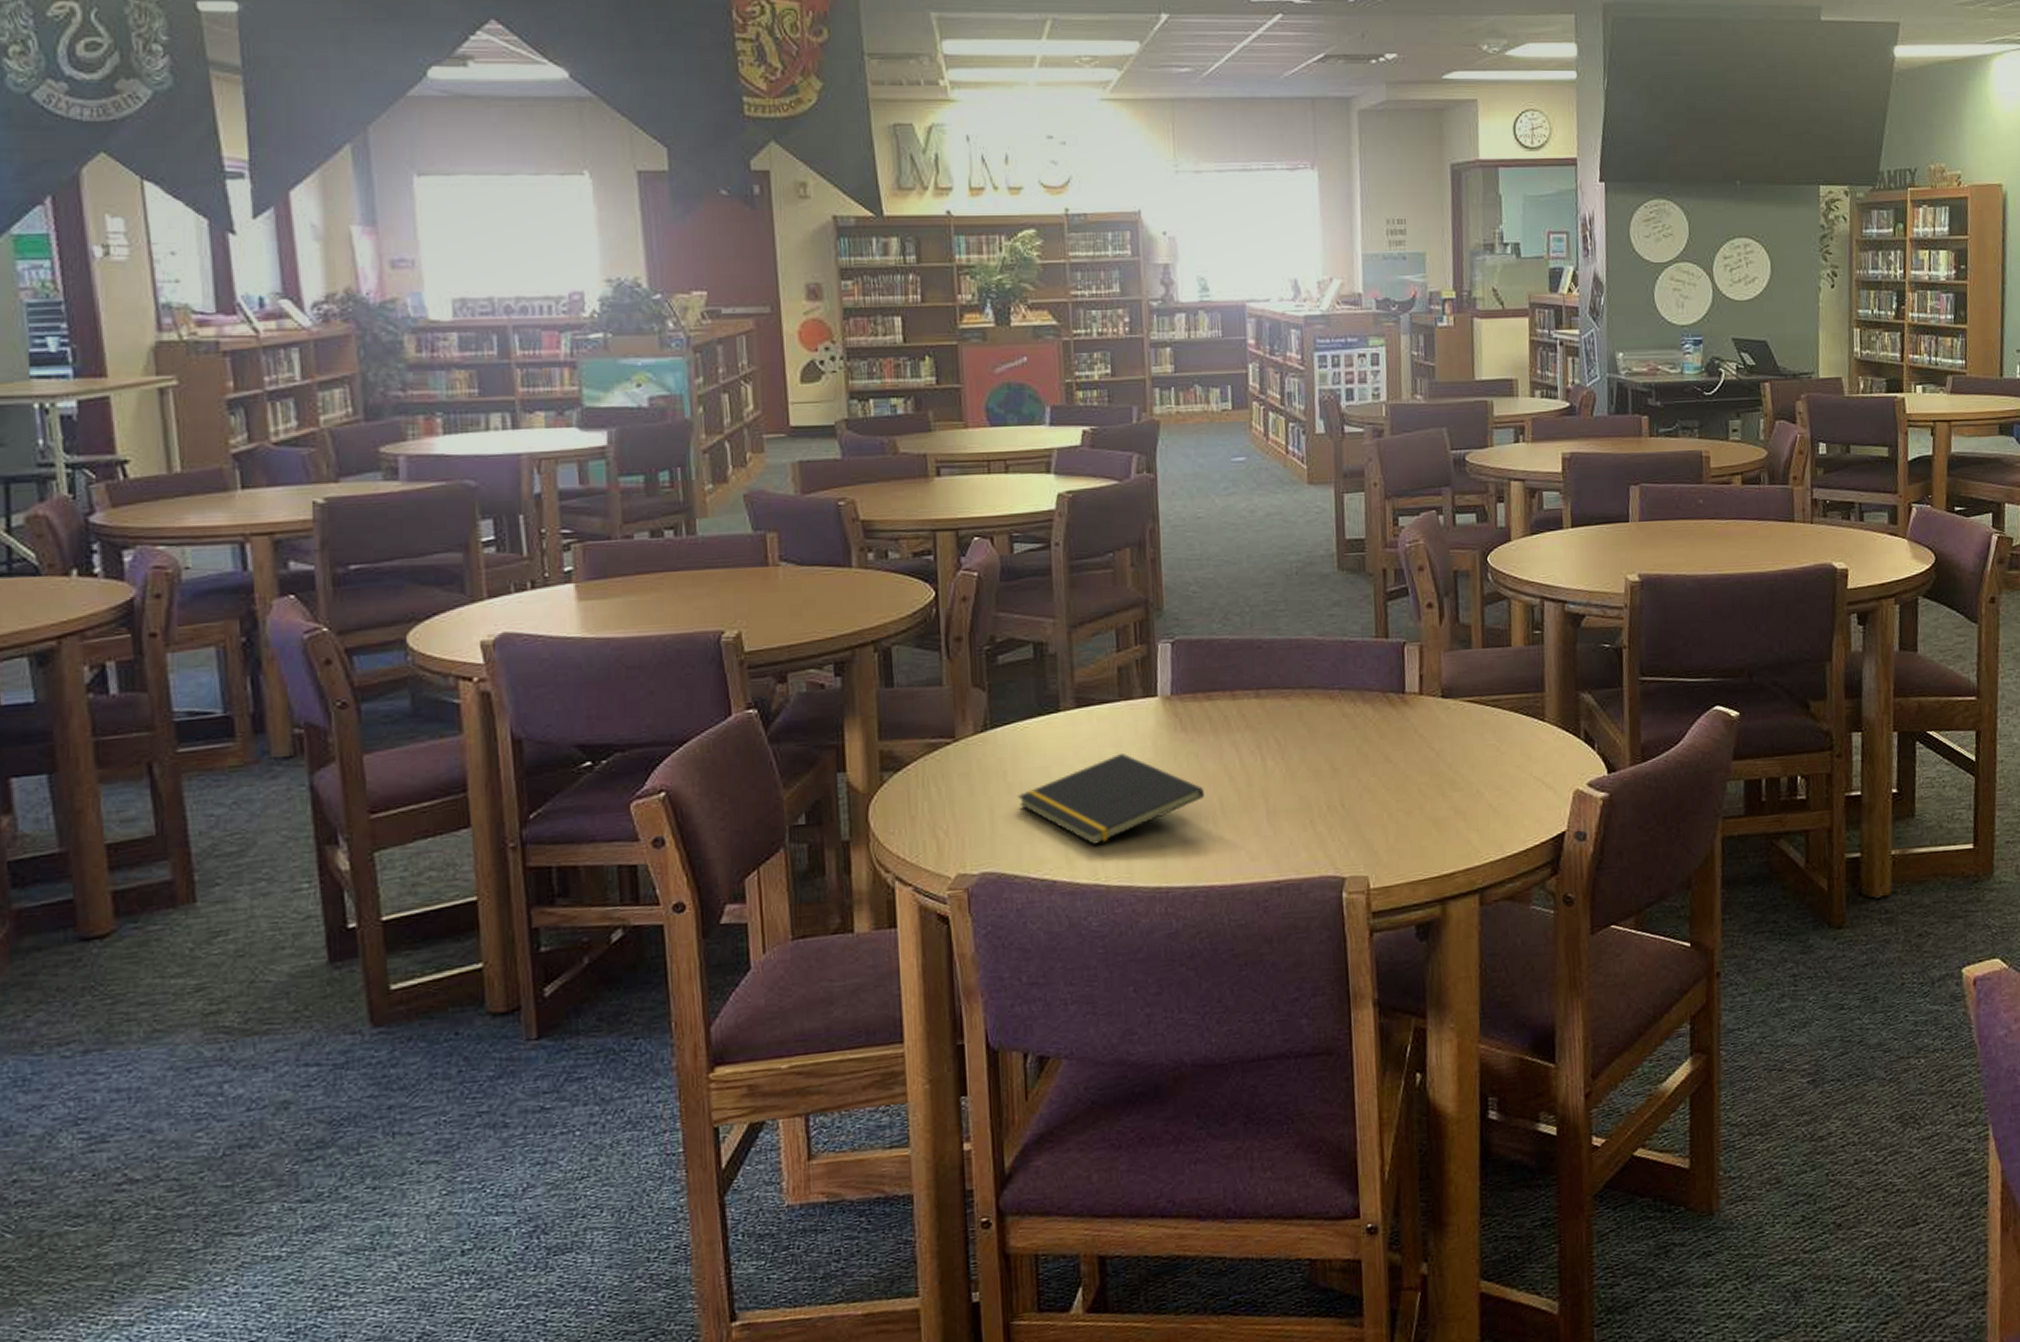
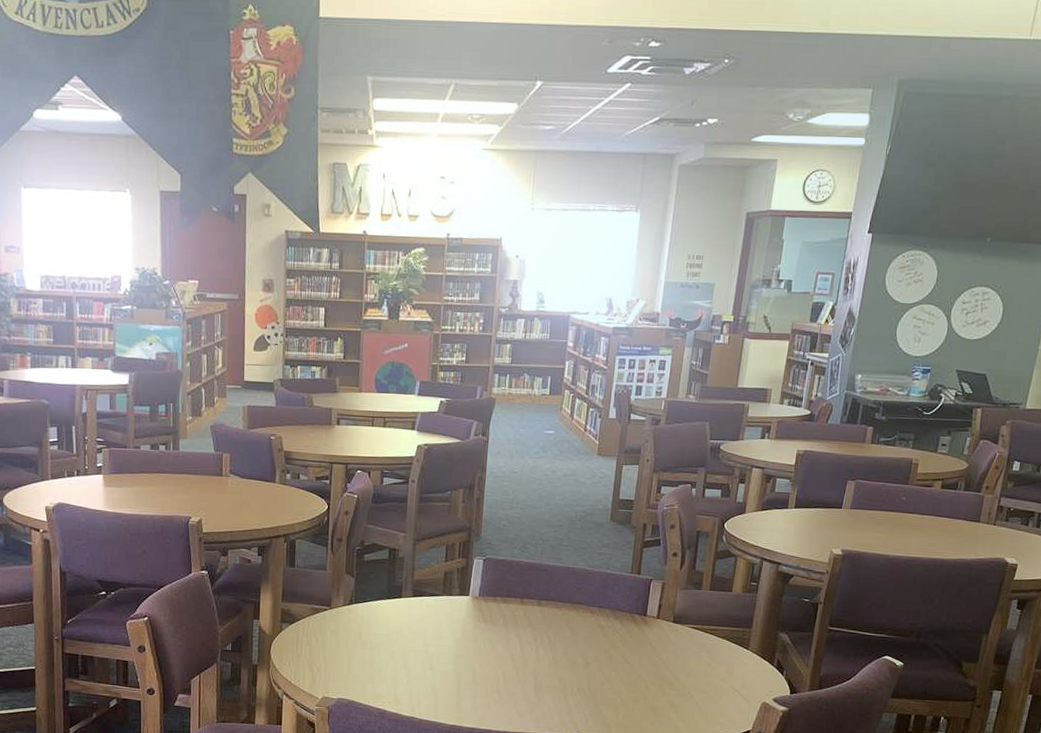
notepad: present [1017,752,1204,846] -> none [367,631,493,692]

